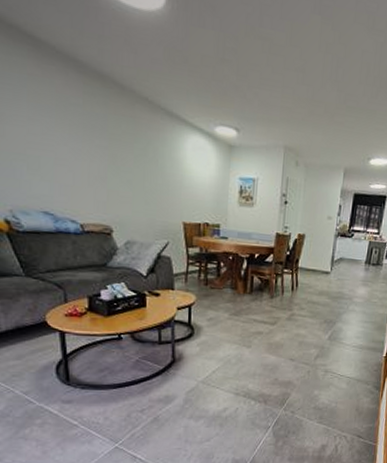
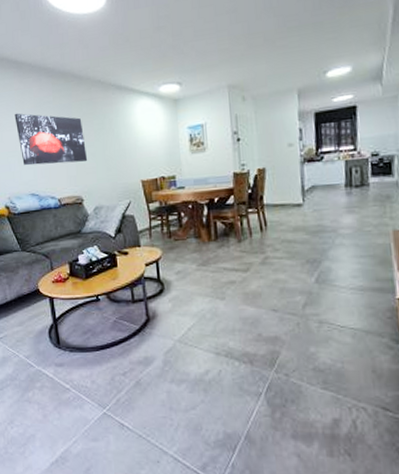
wall art: none [25,105,123,188] -> present [14,113,88,166]

